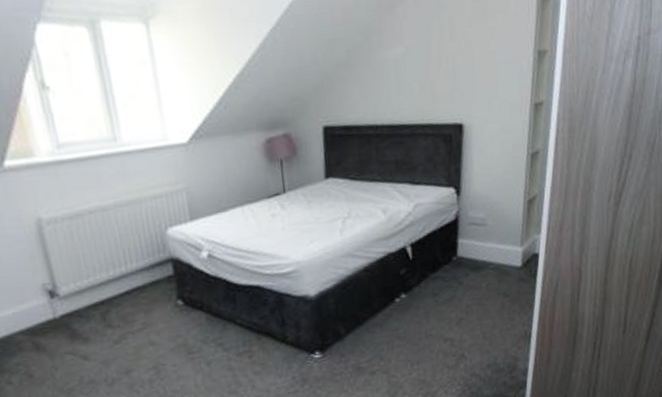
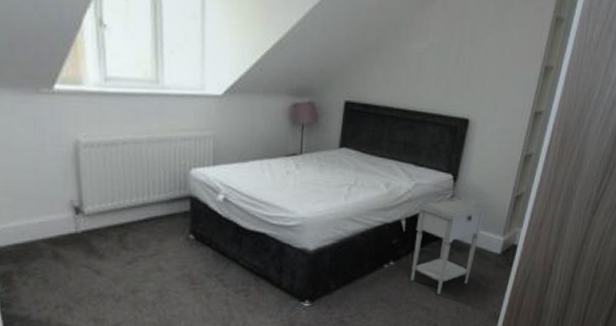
nightstand: none [420,212,499,322] -> present [410,197,487,294]

